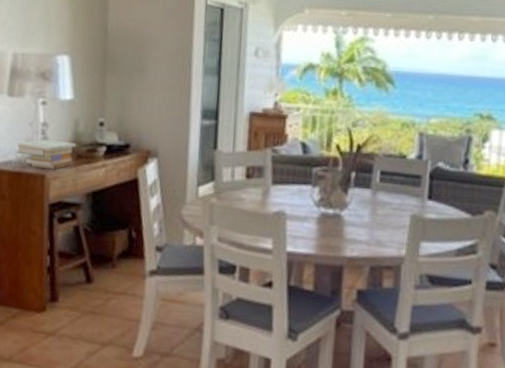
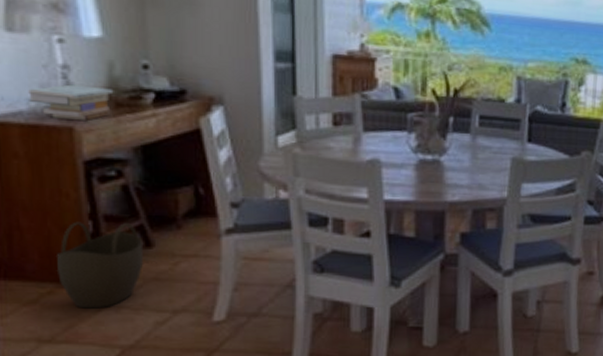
woven basket: none [20,256,85,335] -> present [56,221,144,309]

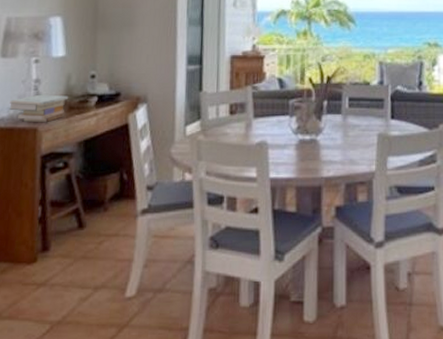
woven basket: present [56,221,144,309] -> none [10,207,77,286]

